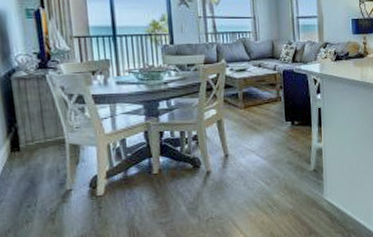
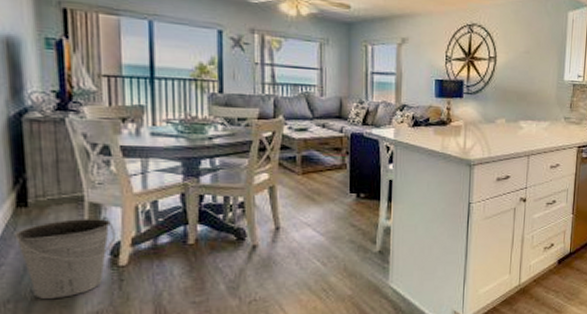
bucket: none [10,154,93,227] -> present [14,216,115,299]

